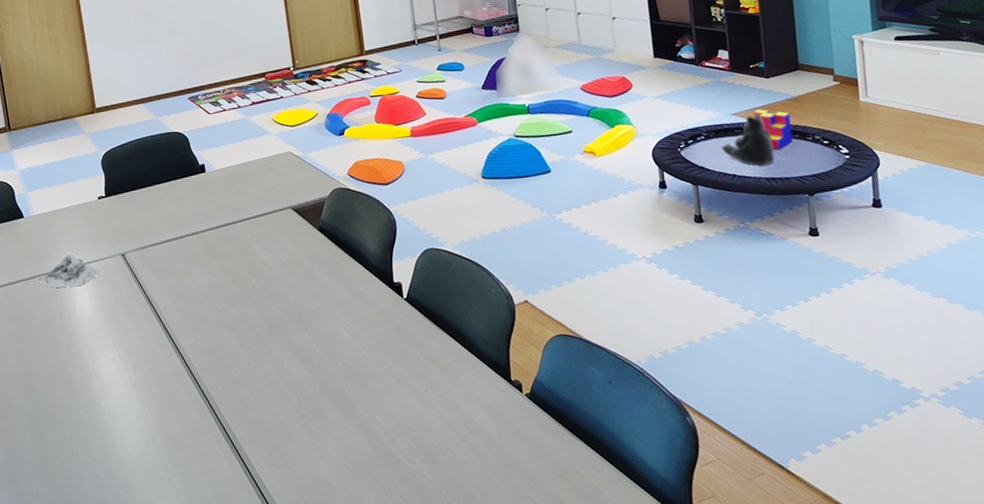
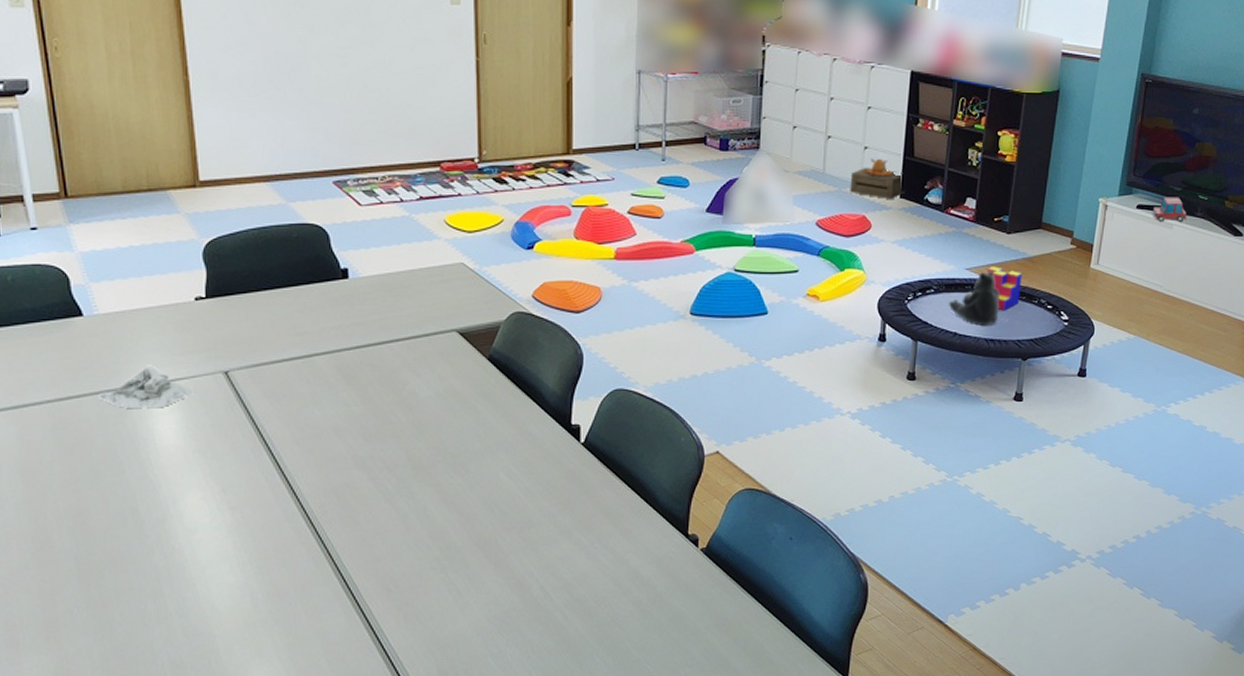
toy box: none [604,26,658,60] -> present [850,158,906,199]
toy car: none [912,24,953,50] -> present [1152,197,1187,222]

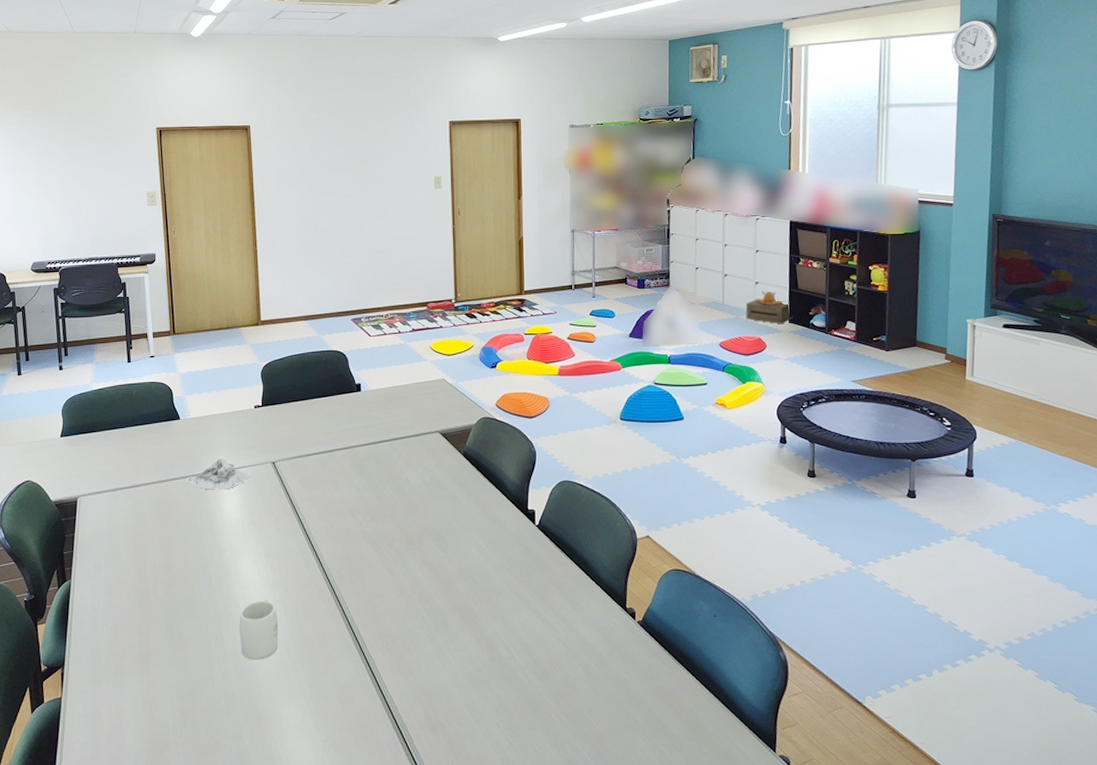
mug: none [185,546,242,619] -> present [239,600,279,660]
plush toy: present [948,271,999,325] -> none [839,383,886,430]
toy blocks: present [987,266,1022,311] -> none [871,379,904,418]
toy car: present [1152,197,1187,222] -> none [1018,317,1052,339]

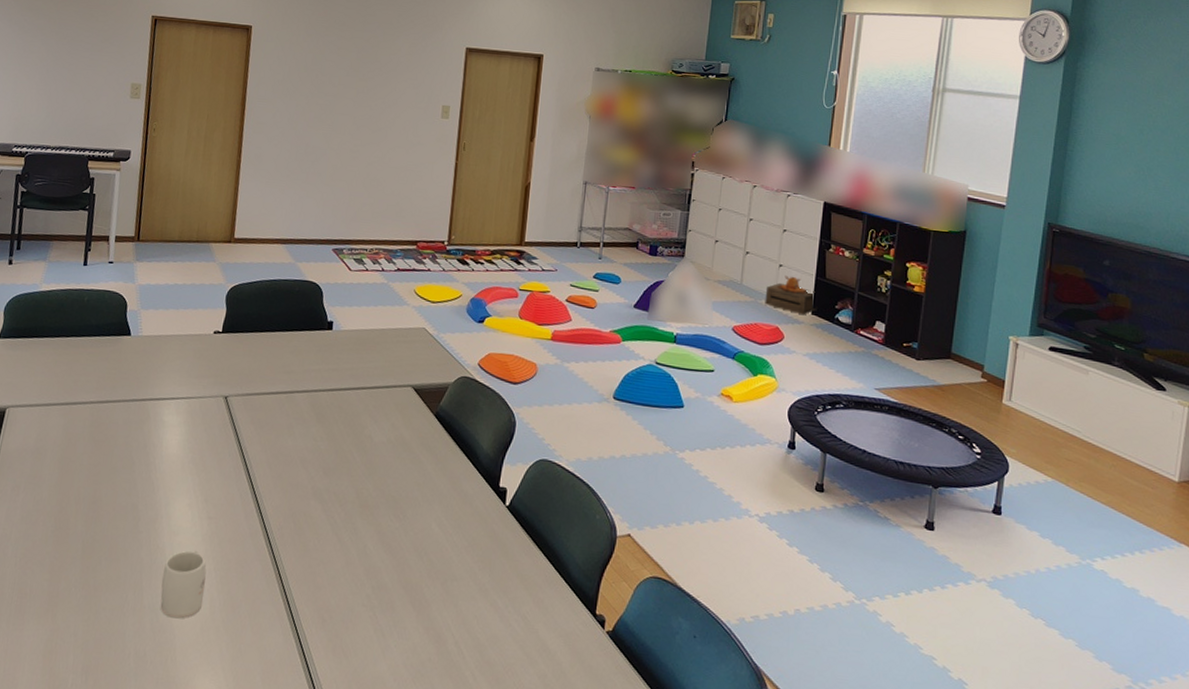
tissue: present [187,457,252,490] -> none [129,383,200,421]

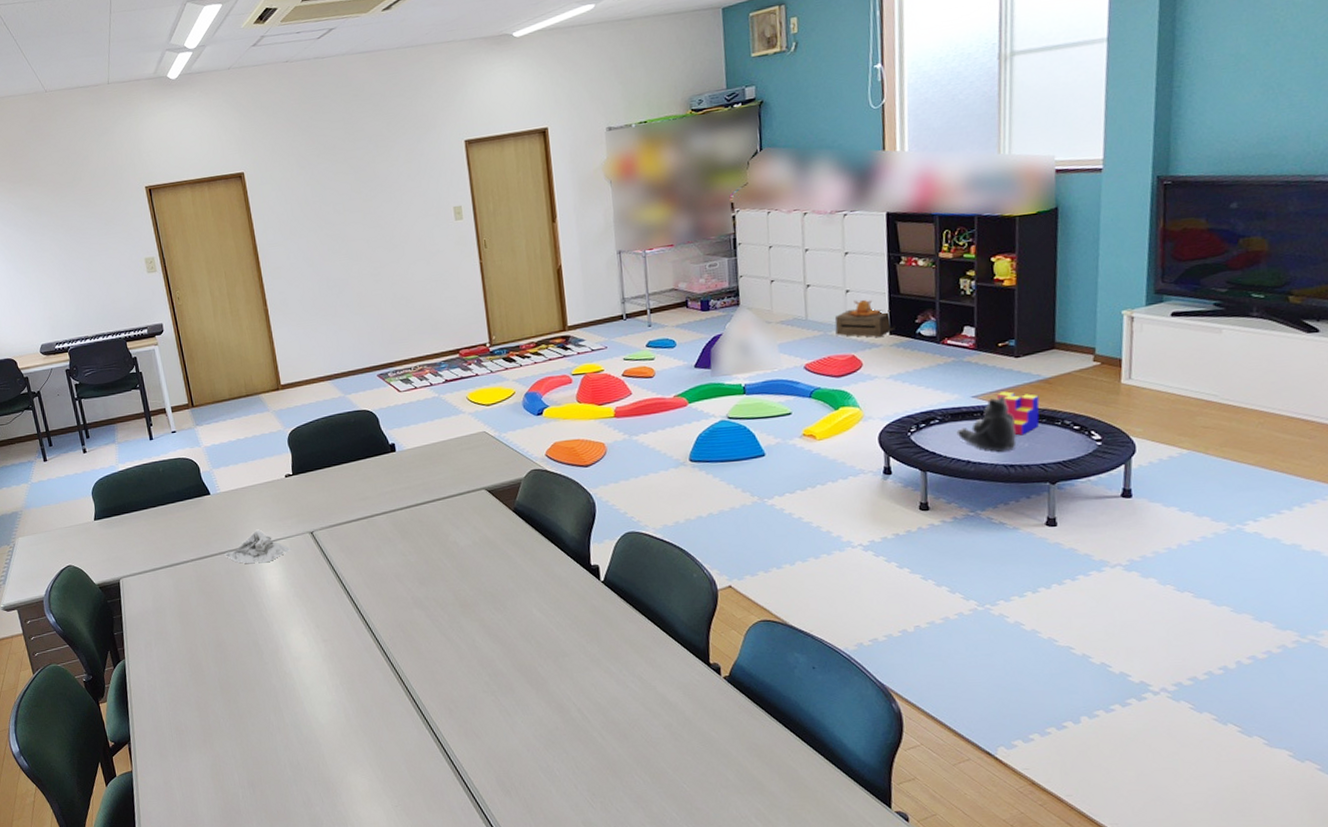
tissue: none [129,383,200,421] -> present [225,530,291,564]
mug: present [160,550,207,619] -> none [295,671,338,730]
plush toy: none [857,393,909,448] -> present [956,396,1017,452]
toy blocks: none [896,389,932,435] -> present [996,391,1040,436]

